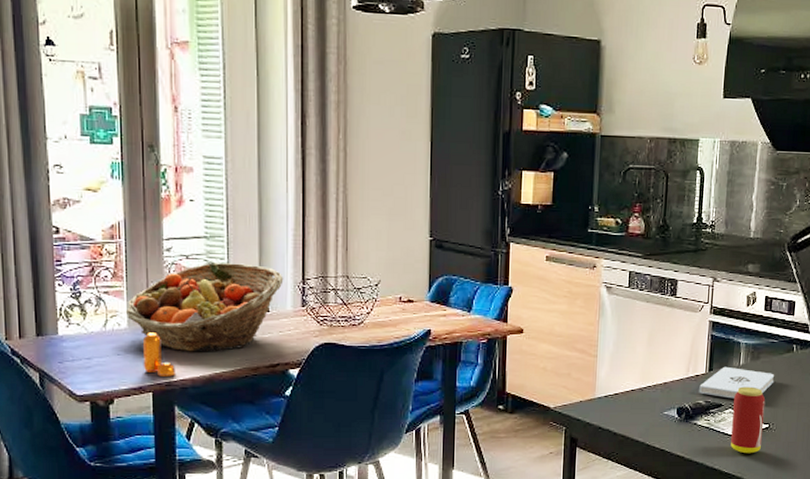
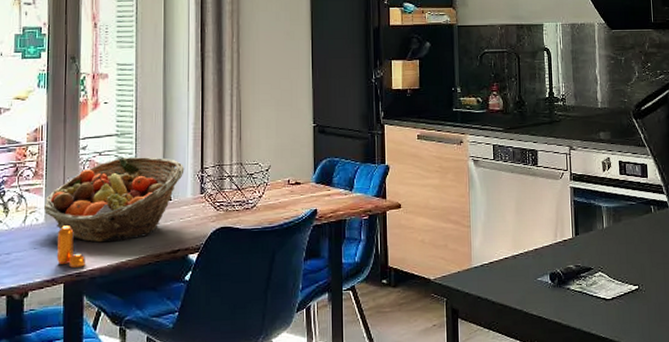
notepad: present [699,366,775,399] -> none [568,230,638,262]
beverage can: present [731,386,766,454] -> none [602,248,634,317]

